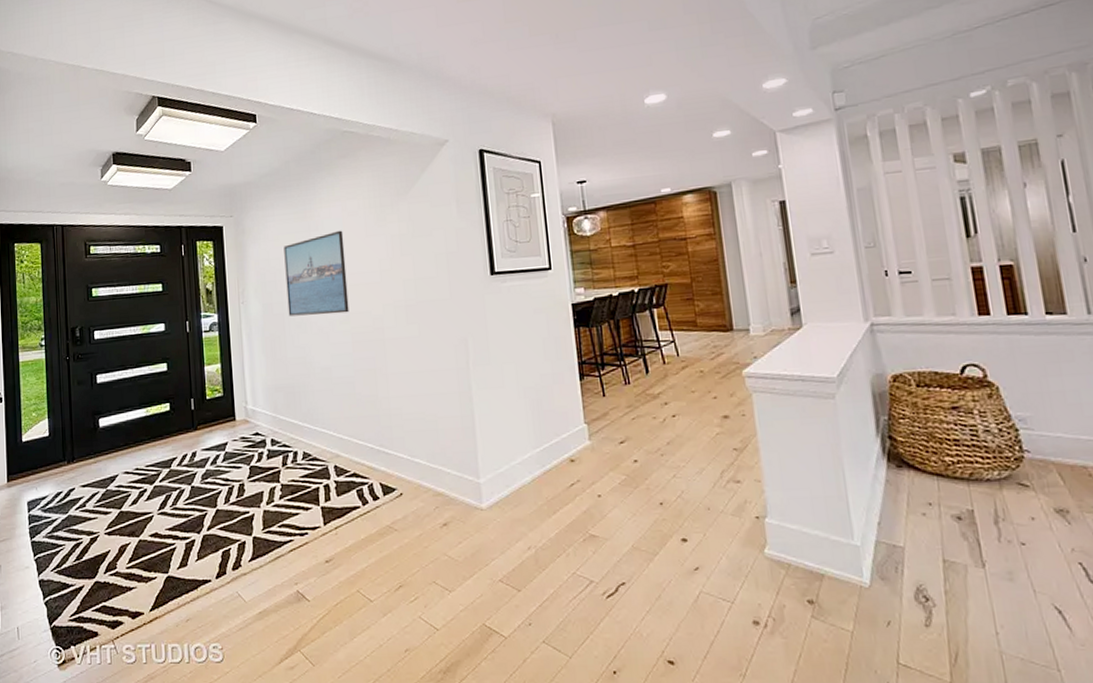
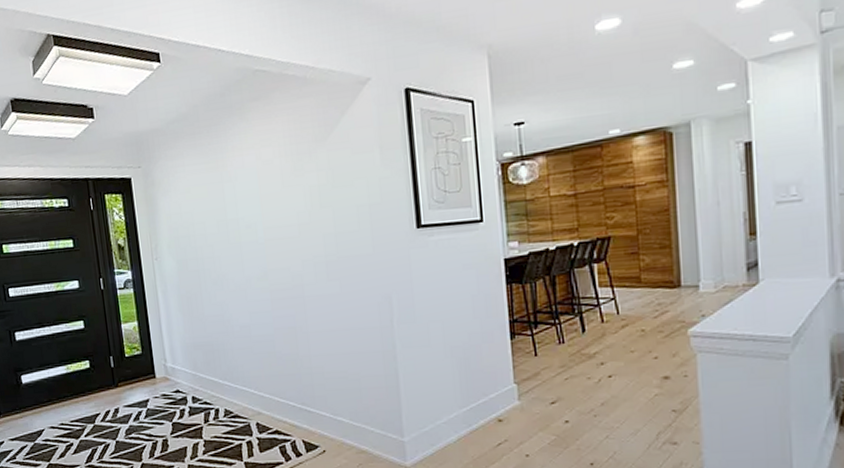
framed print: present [284,230,349,317] -> none [196,181,267,273]

